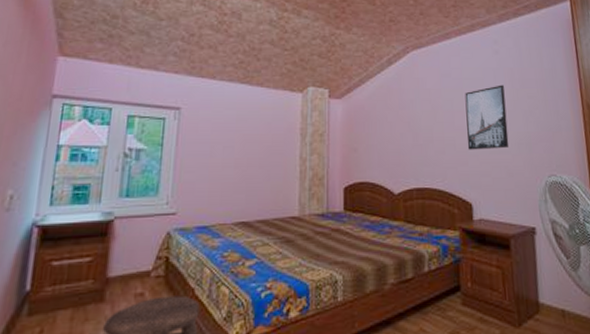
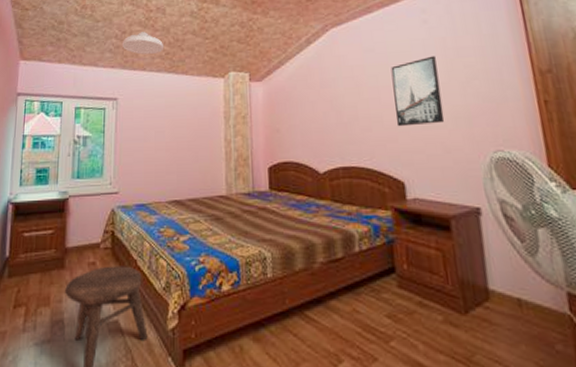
ceiling light: none [188,36,238,61] -> present [121,32,164,55]

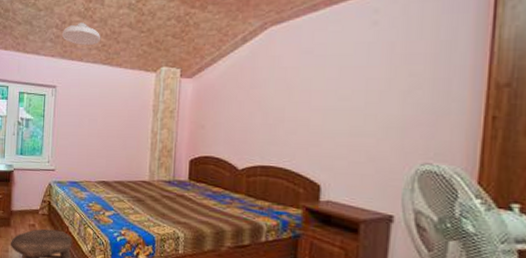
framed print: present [391,55,445,127] -> none [323,61,379,132]

